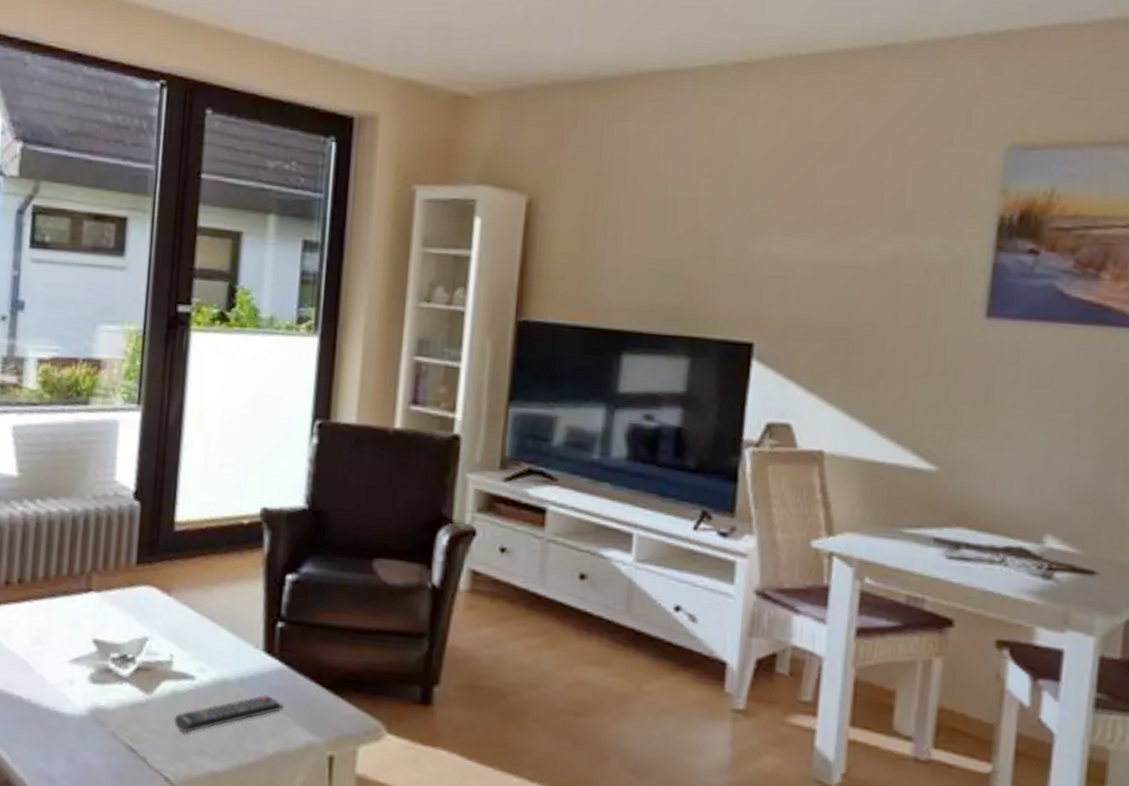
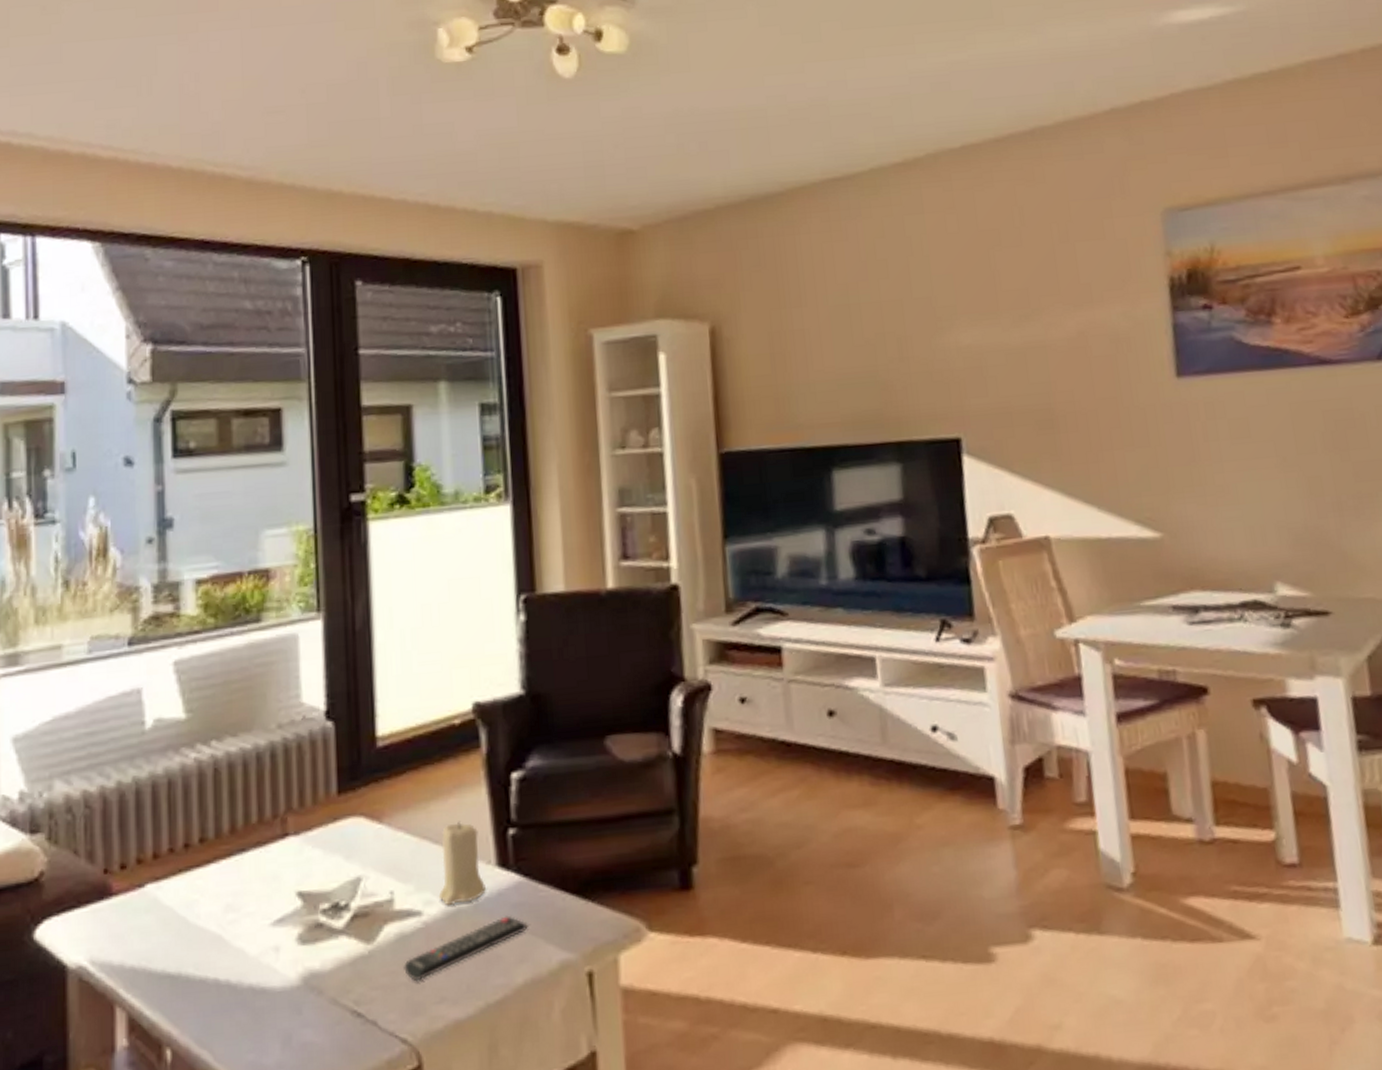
candle: none [210,607,252,677] -> present [438,821,486,906]

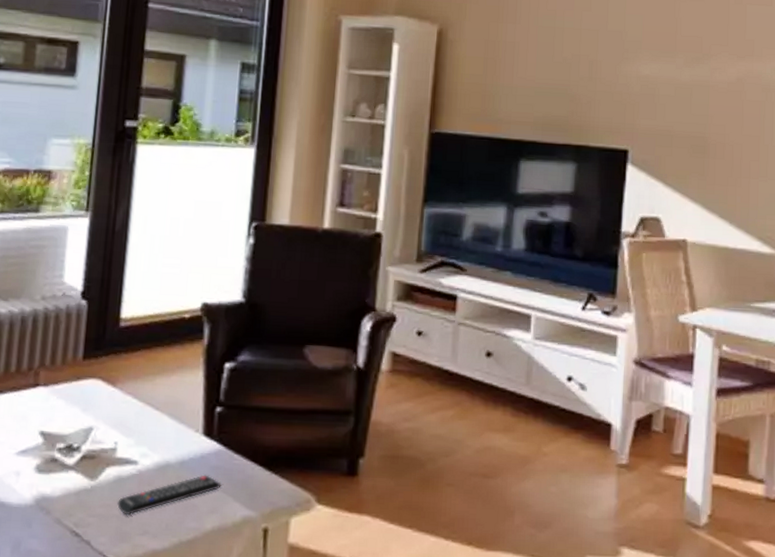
candle: present [438,821,486,906] -> none [152,395,192,461]

